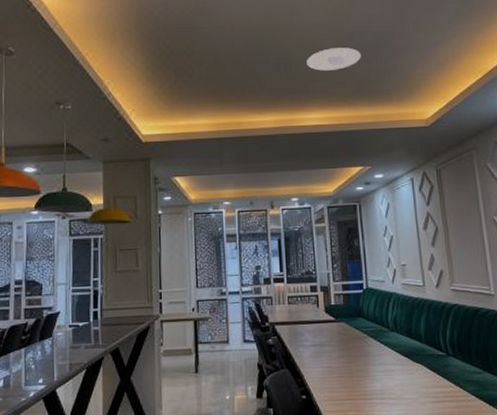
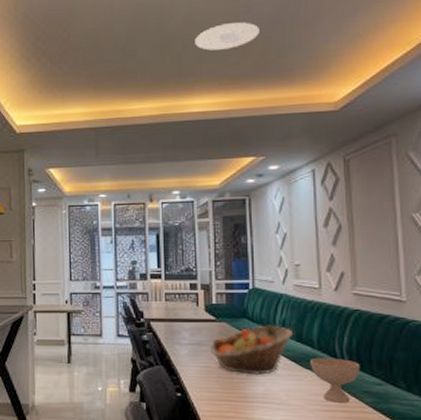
fruit basket: none [330,322,404,372] -> present [209,325,294,375]
bowl: none [420,350,462,393] -> present [310,358,360,403]

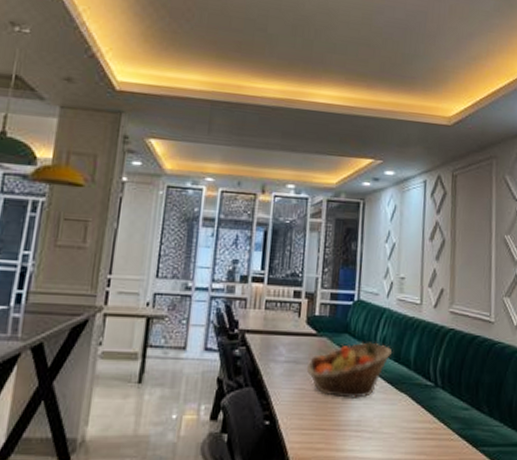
recessed light: present [195,22,259,51] -> none [328,18,390,45]
bowl: present [310,358,360,403] -> none [405,379,450,430]

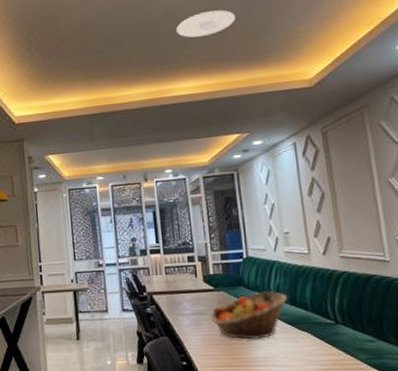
recessed light: none [328,18,390,45] -> present [176,10,235,38]

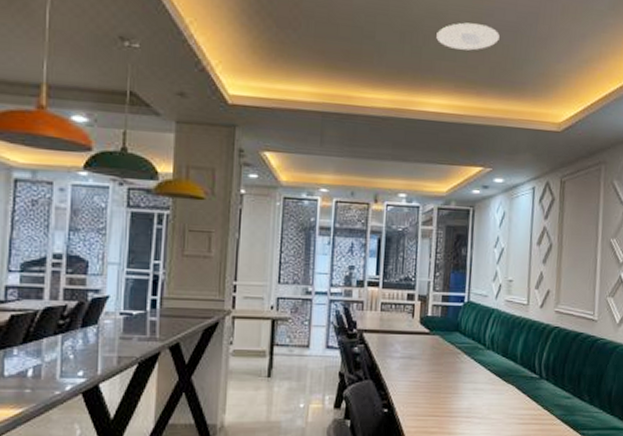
fruit basket: present [210,291,288,340] -> none [420,339,501,389]

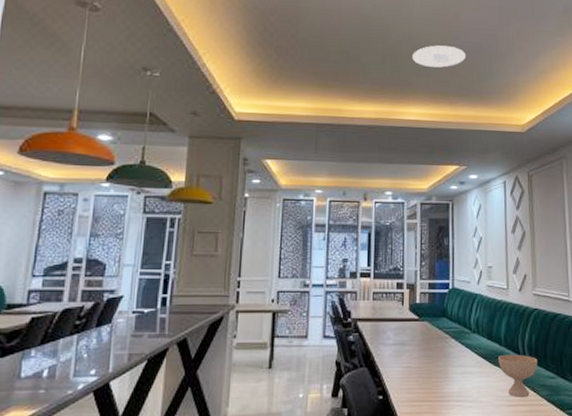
bowl: none [512,372,554,416] -> present [498,354,538,397]

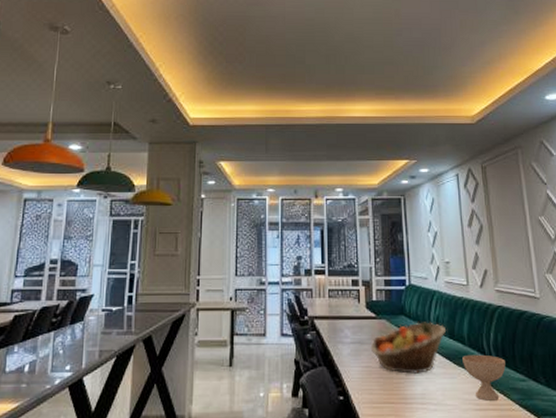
fruit basket: none [411,323,485,373] -> present [370,322,447,374]
recessed light: present [412,45,466,68] -> none [356,42,409,64]

